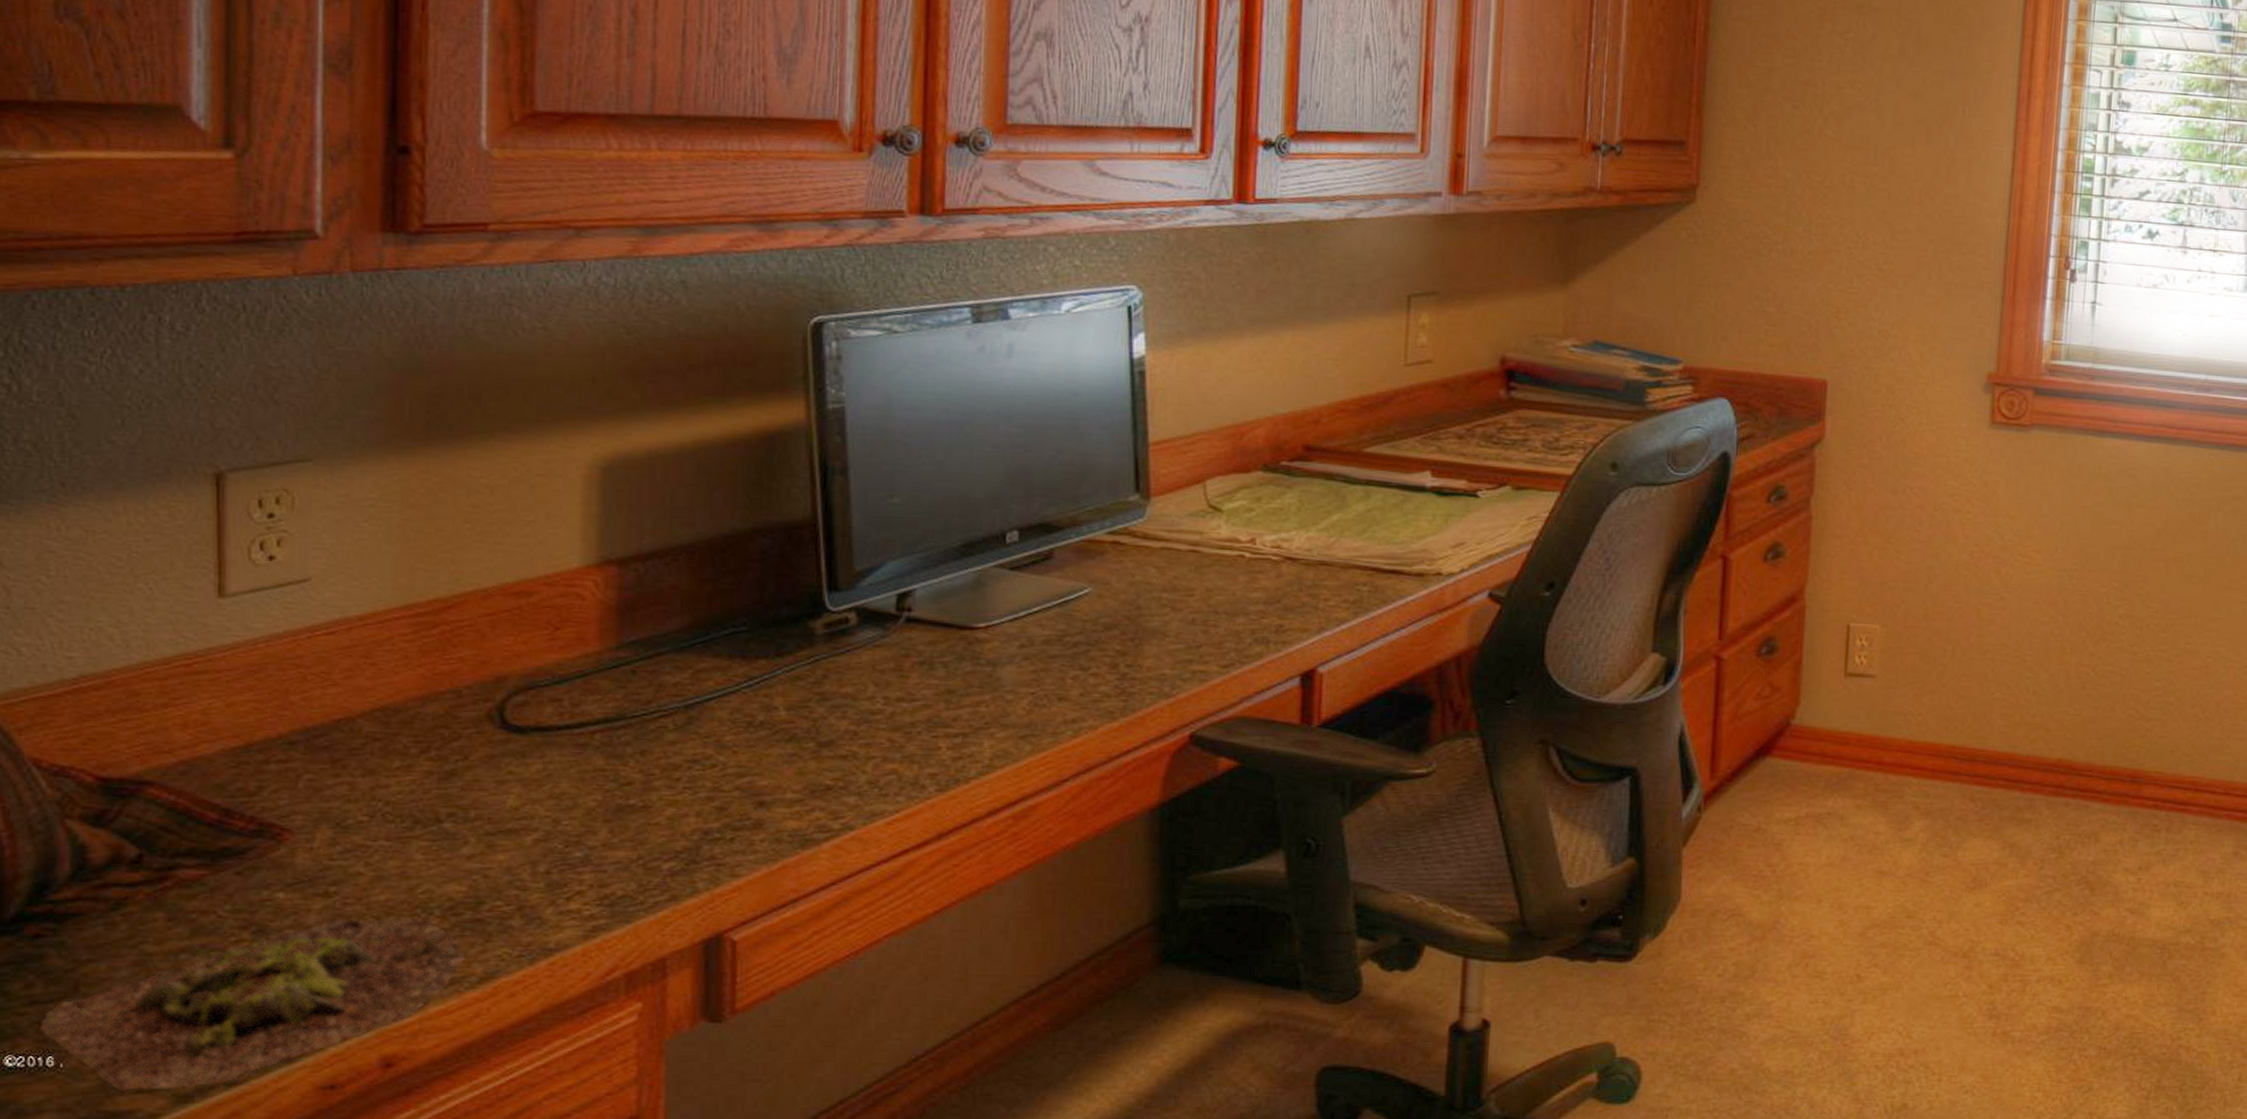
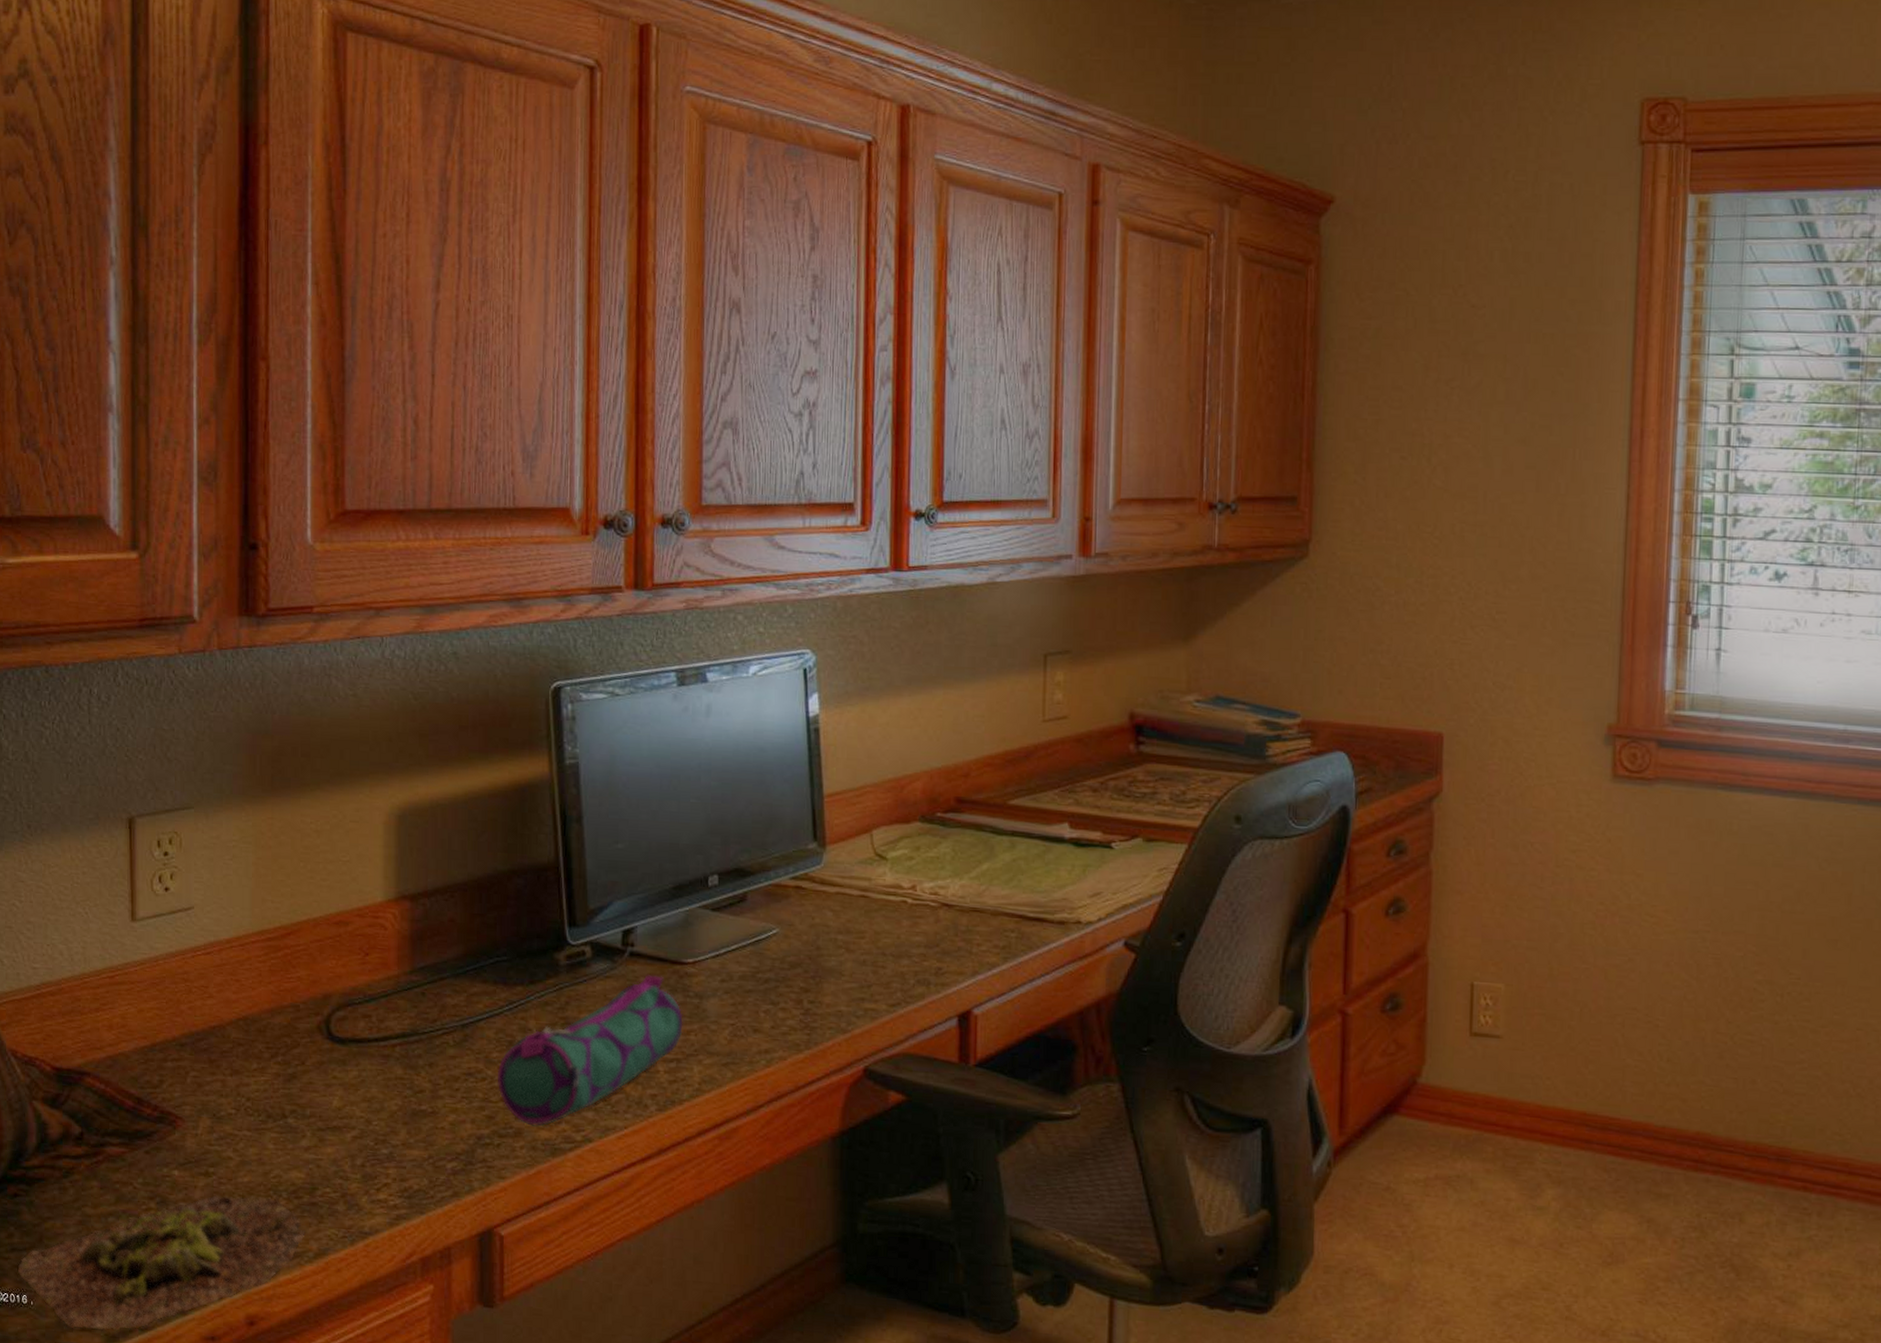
pencil case: none [730,642,972,816] -> present [497,975,683,1127]

